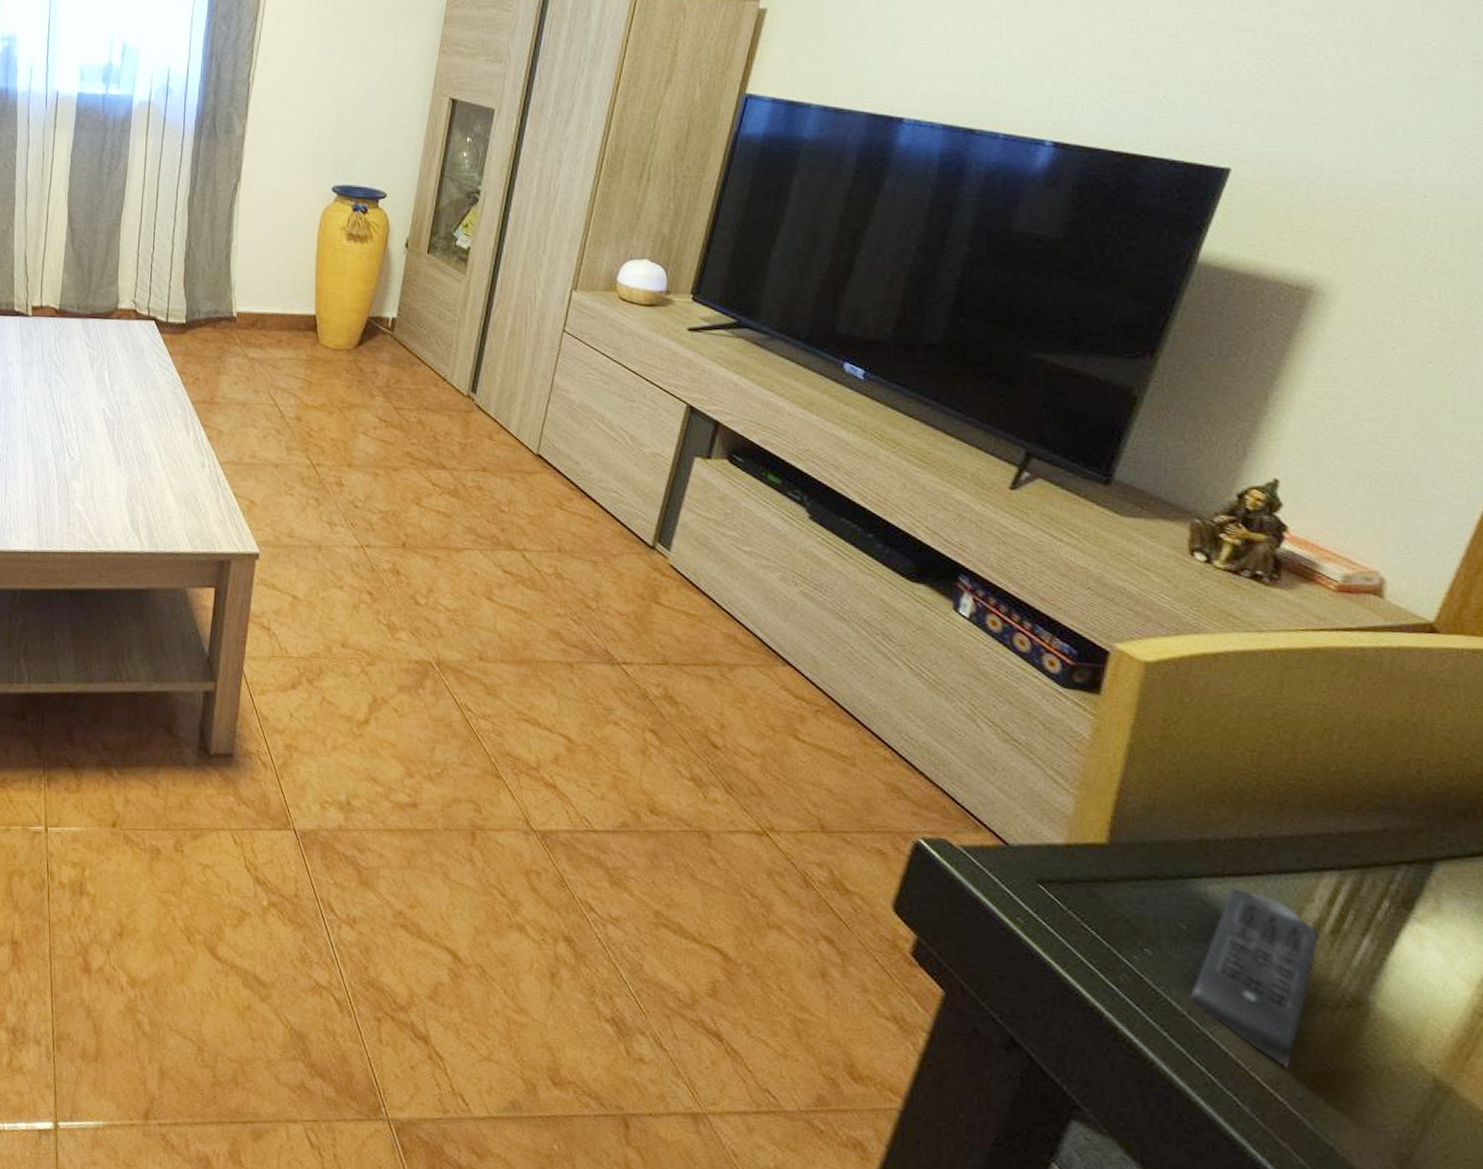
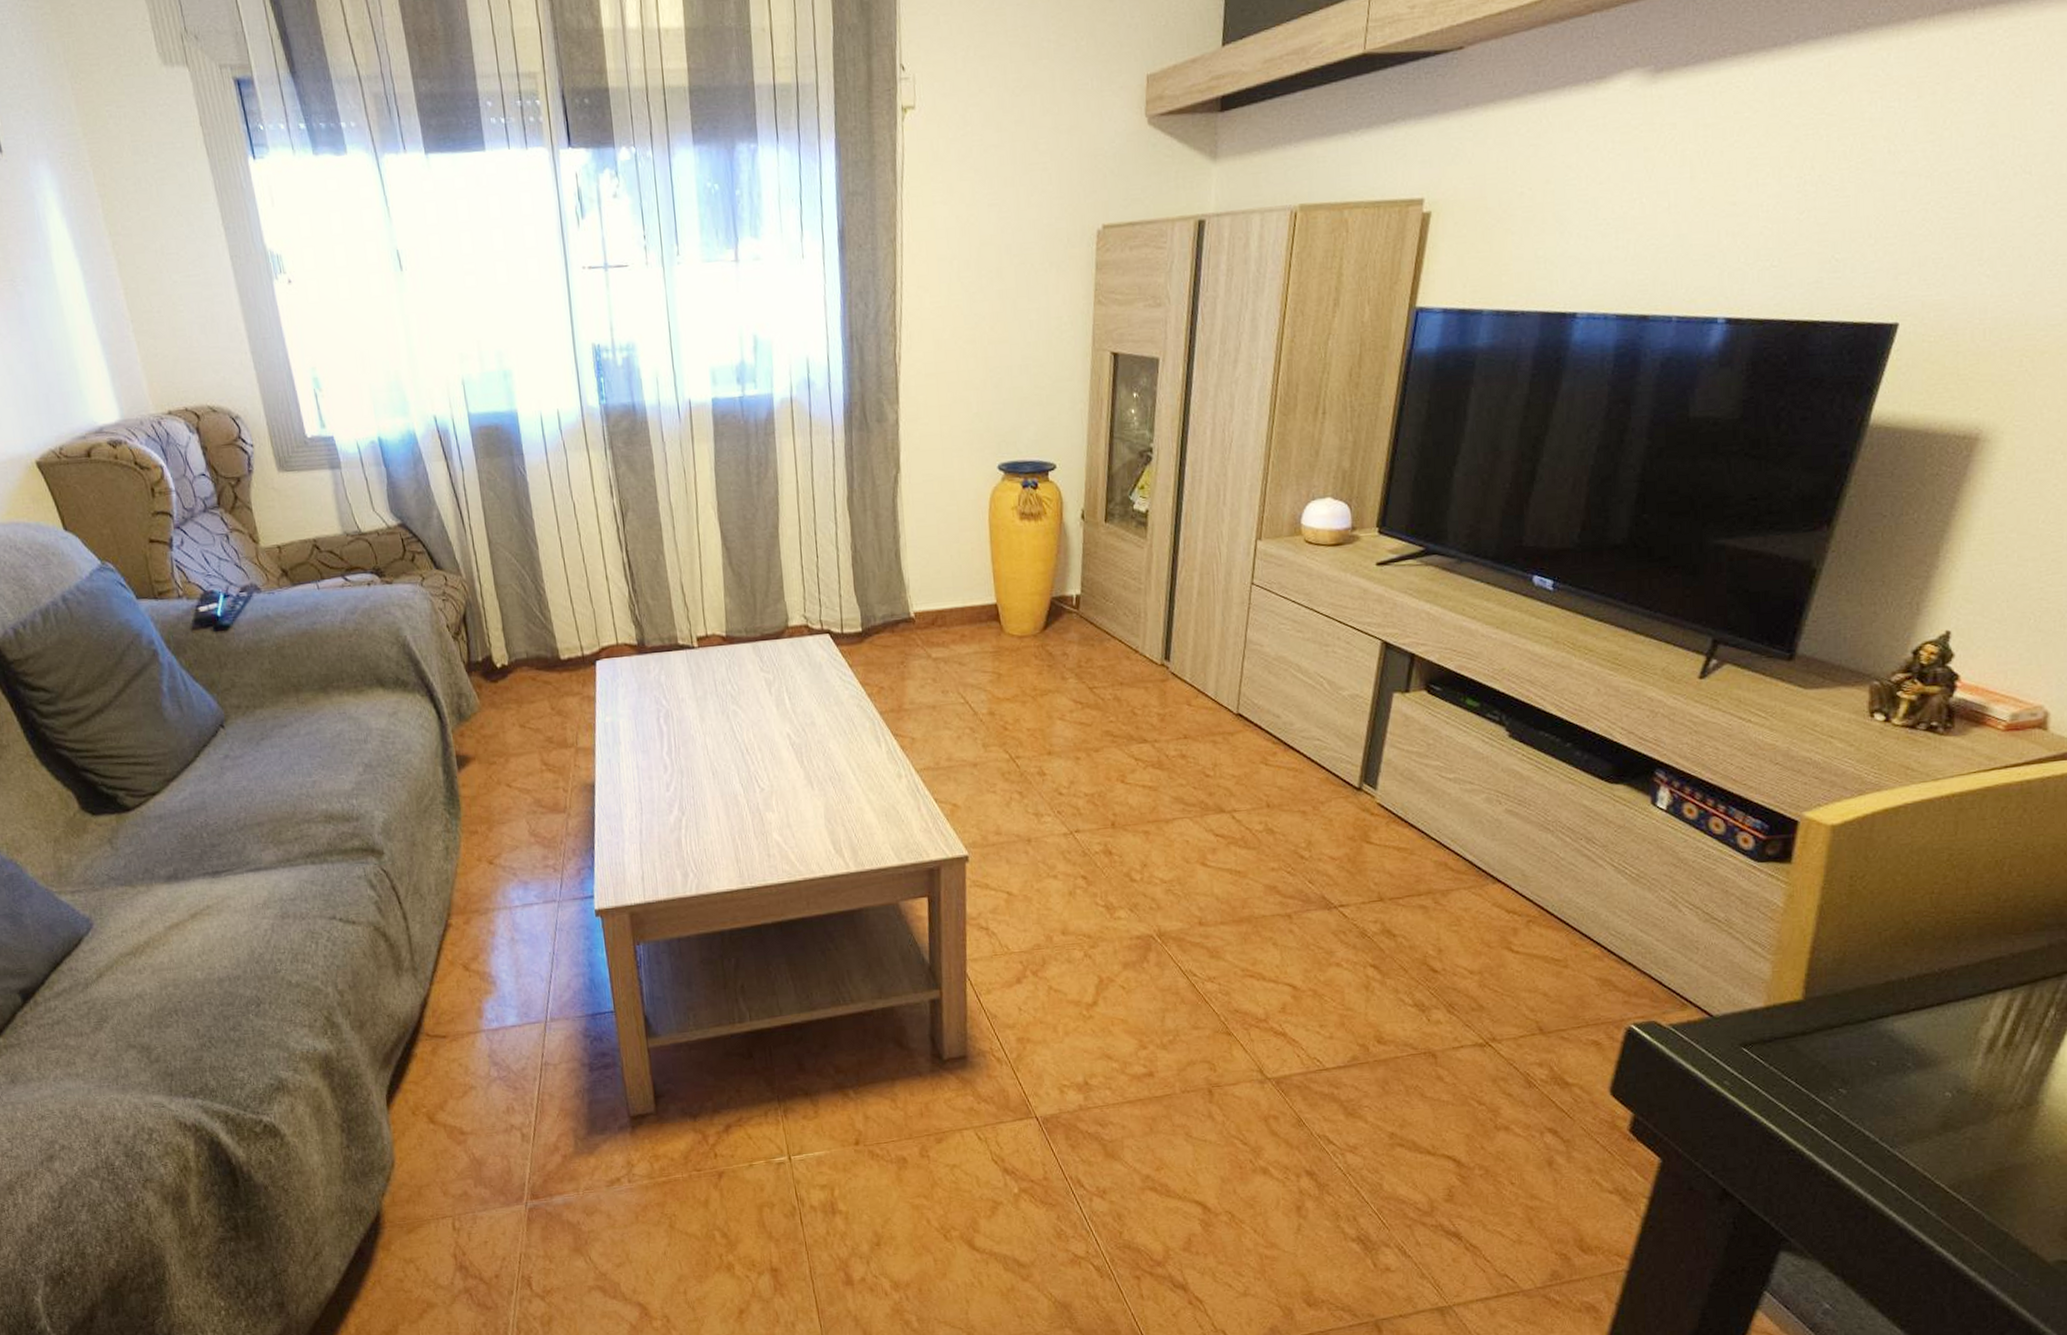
remote control: present [1190,888,1319,1068] -> none [1881,1020,1994,1172]

